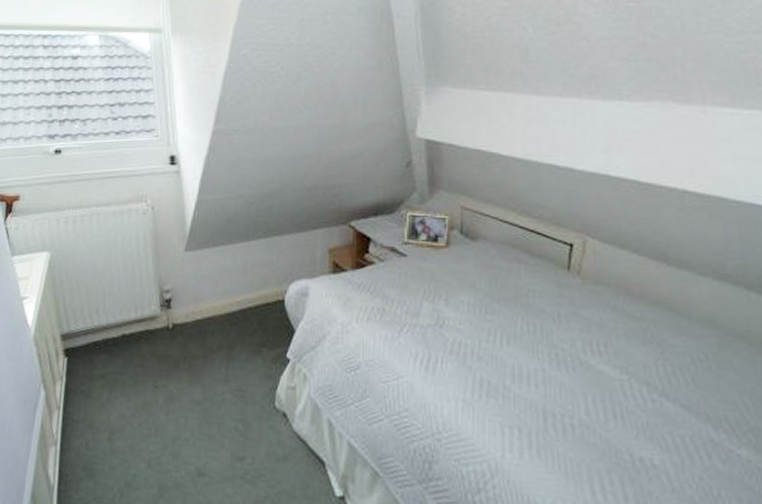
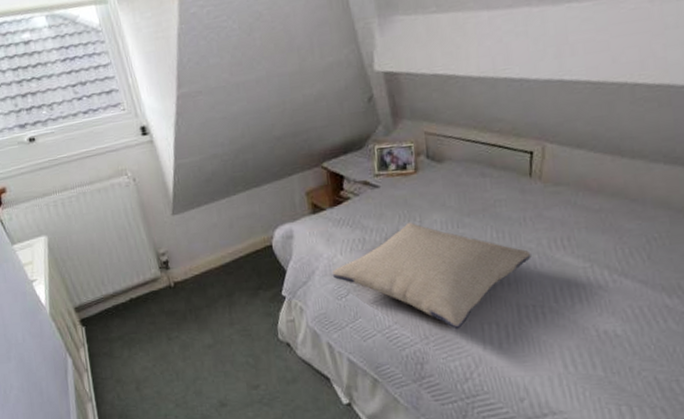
pillow: none [344,298,563,429] -> present [332,222,532,330]

